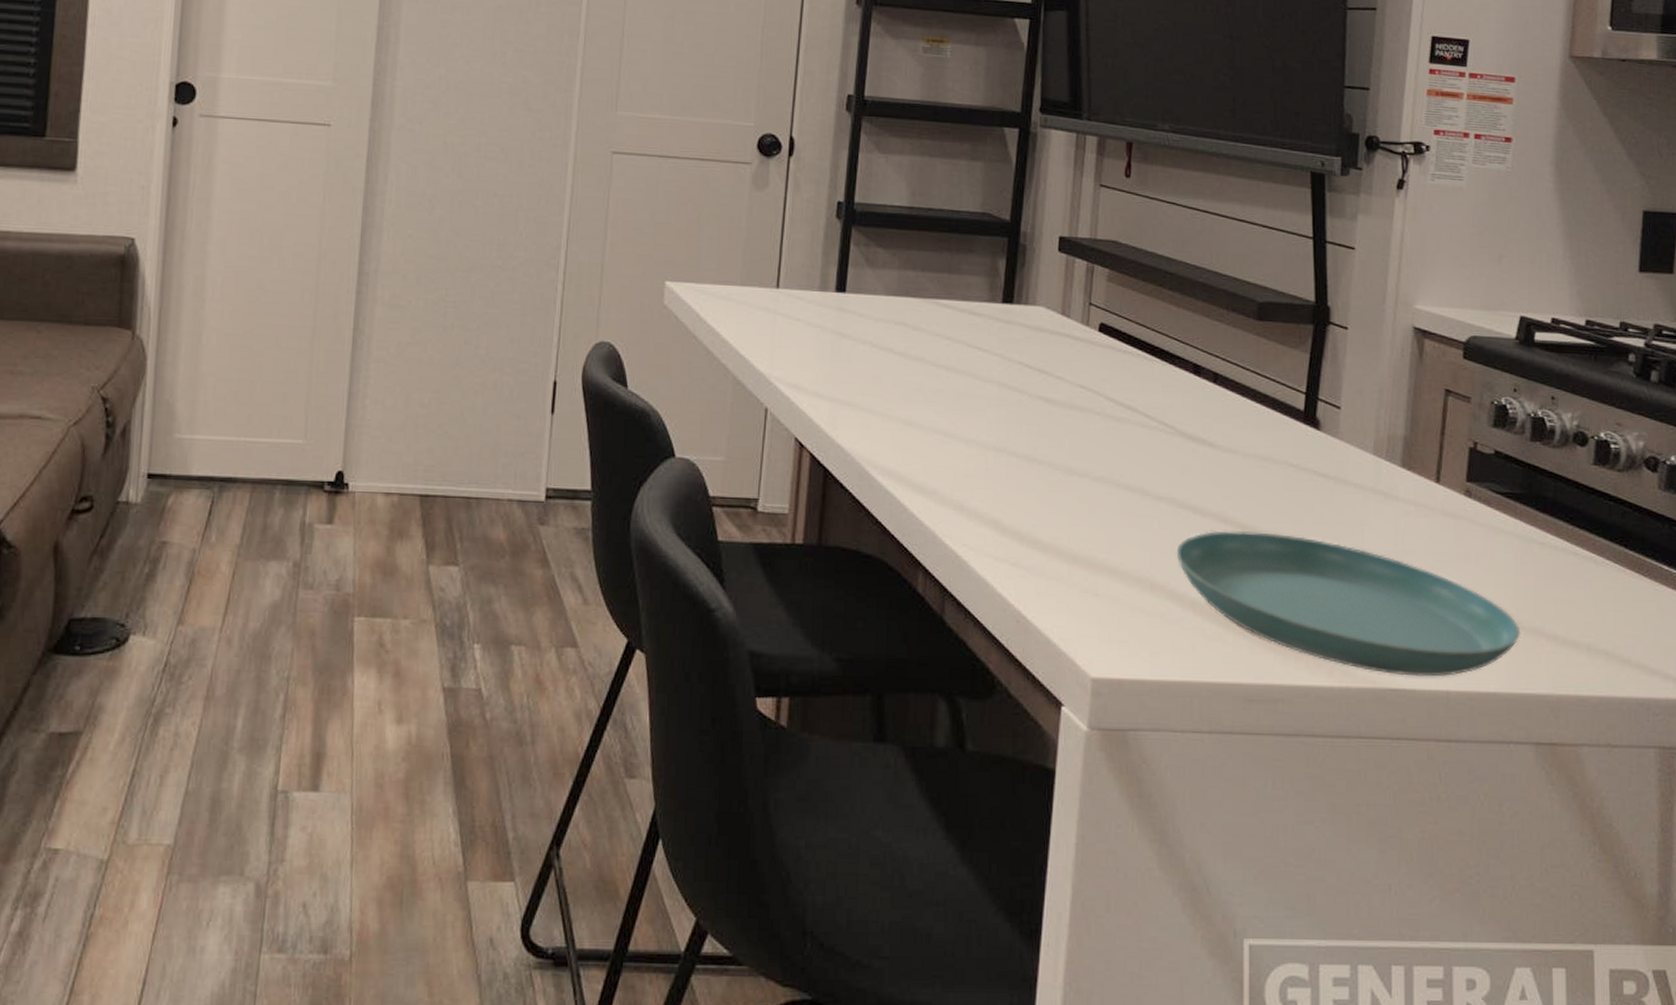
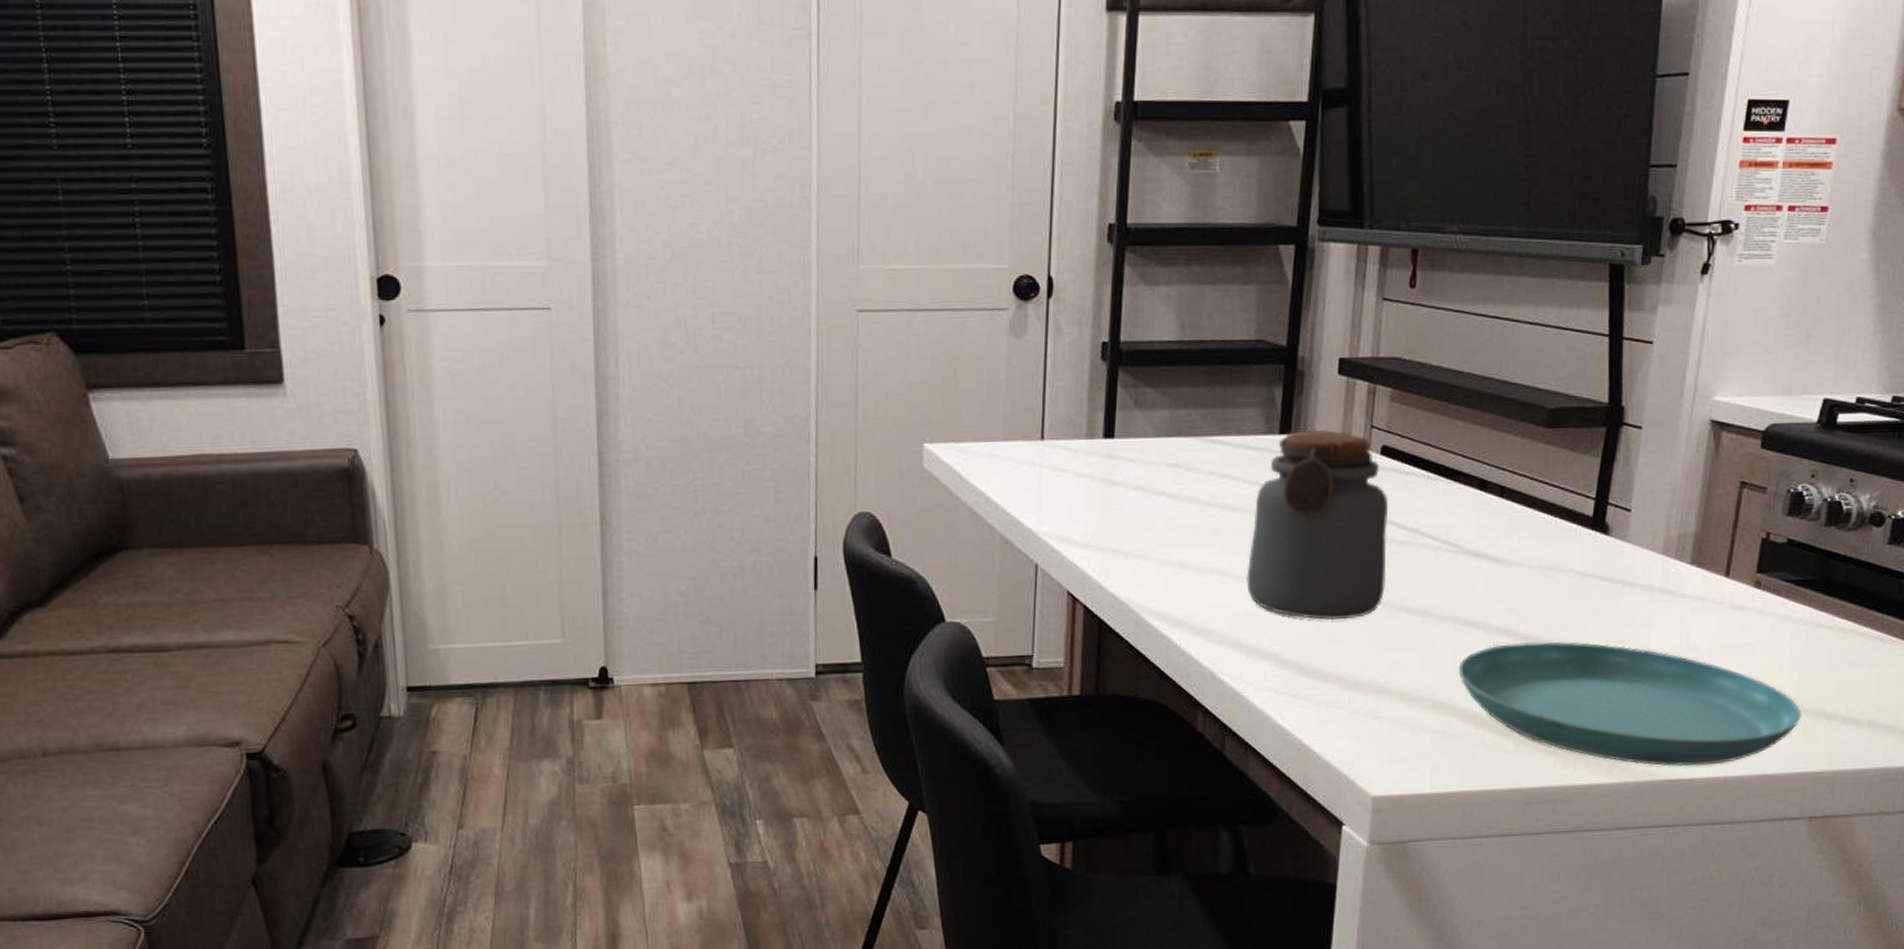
jar: none [969,301,1107,491] -> present [1246,429,1389,621]

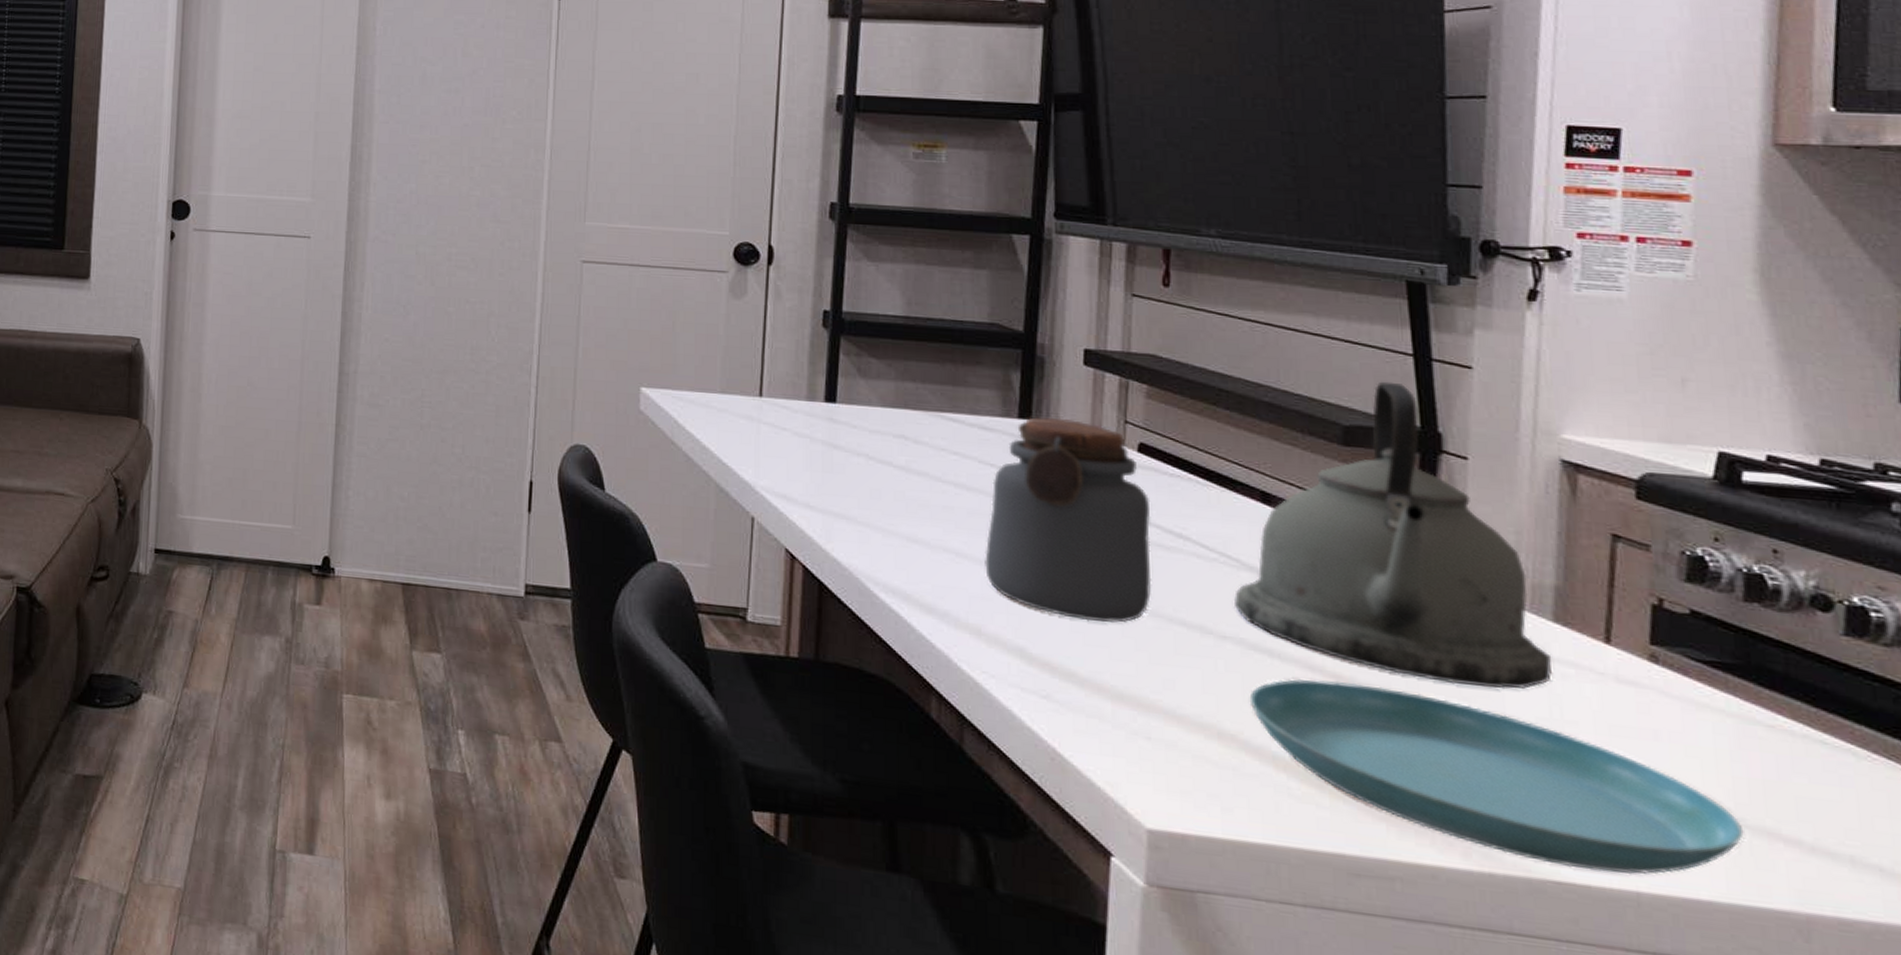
kettle: none [1452,363,1687,630] -> present [1234,381,1552,689]

